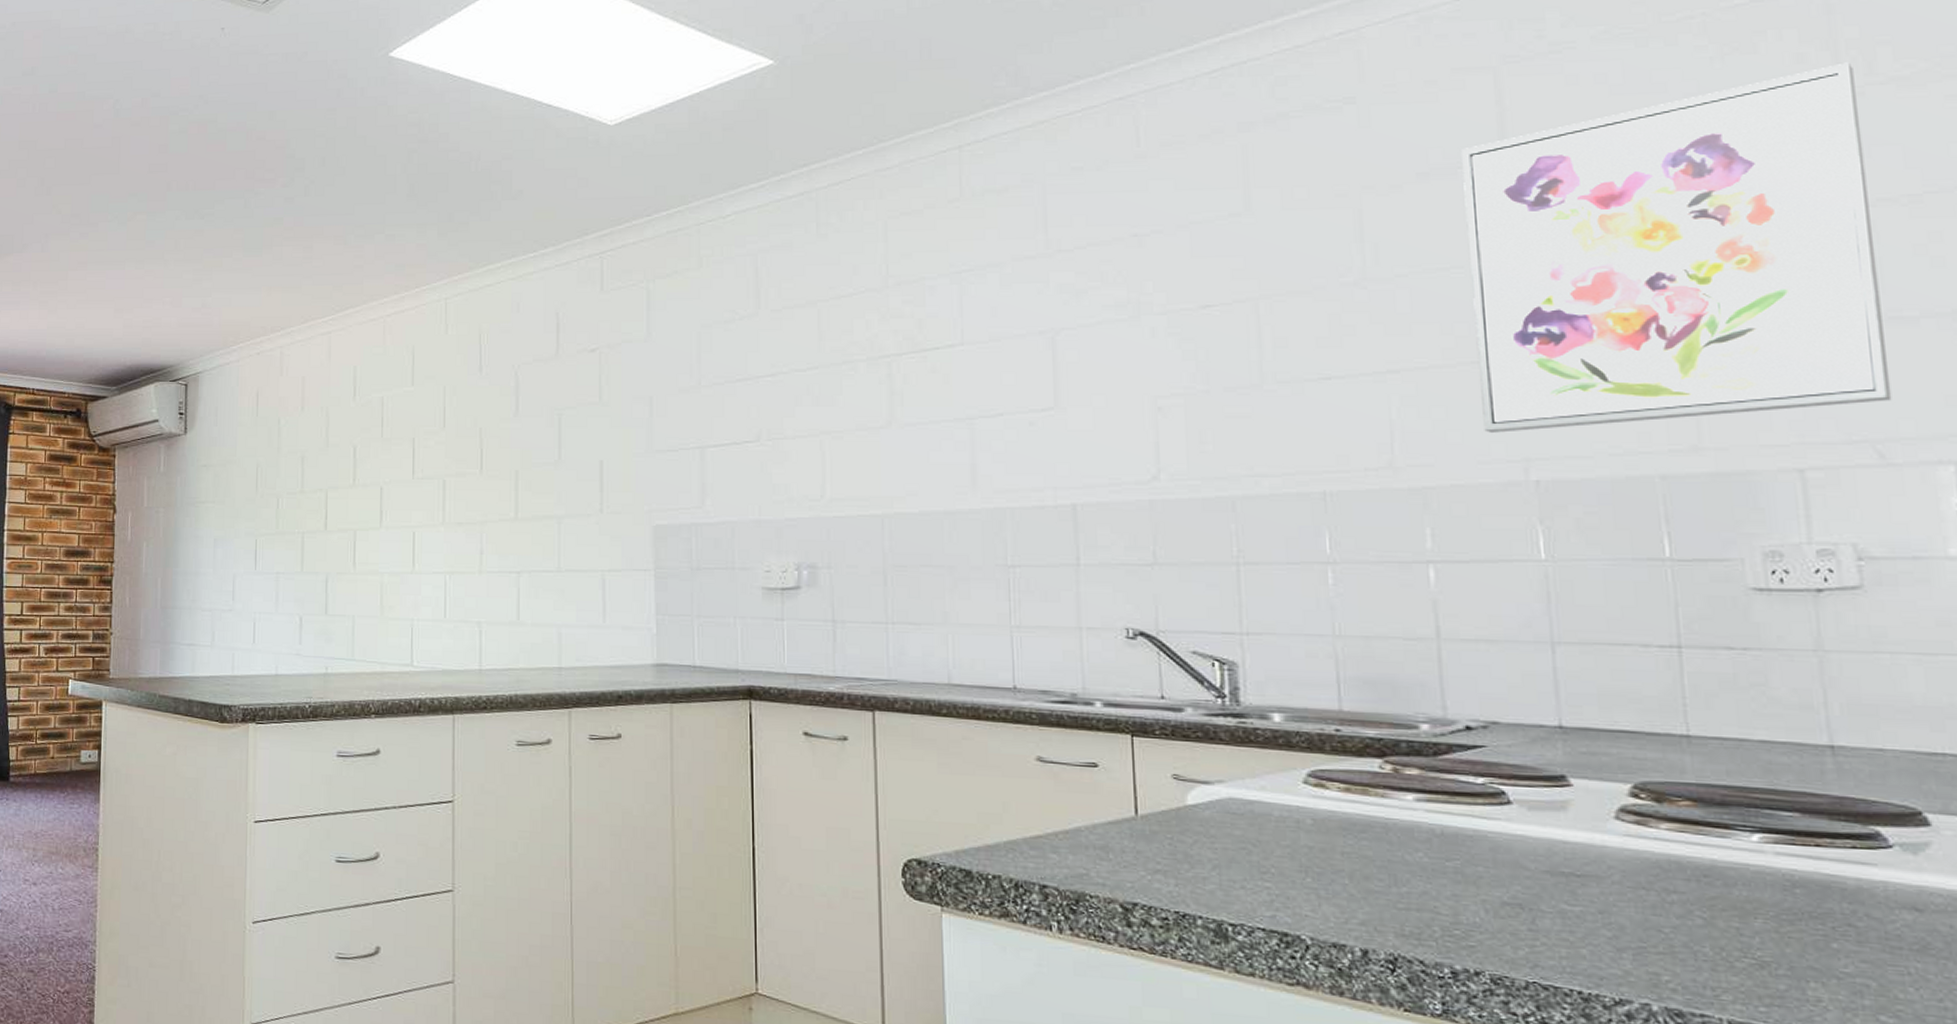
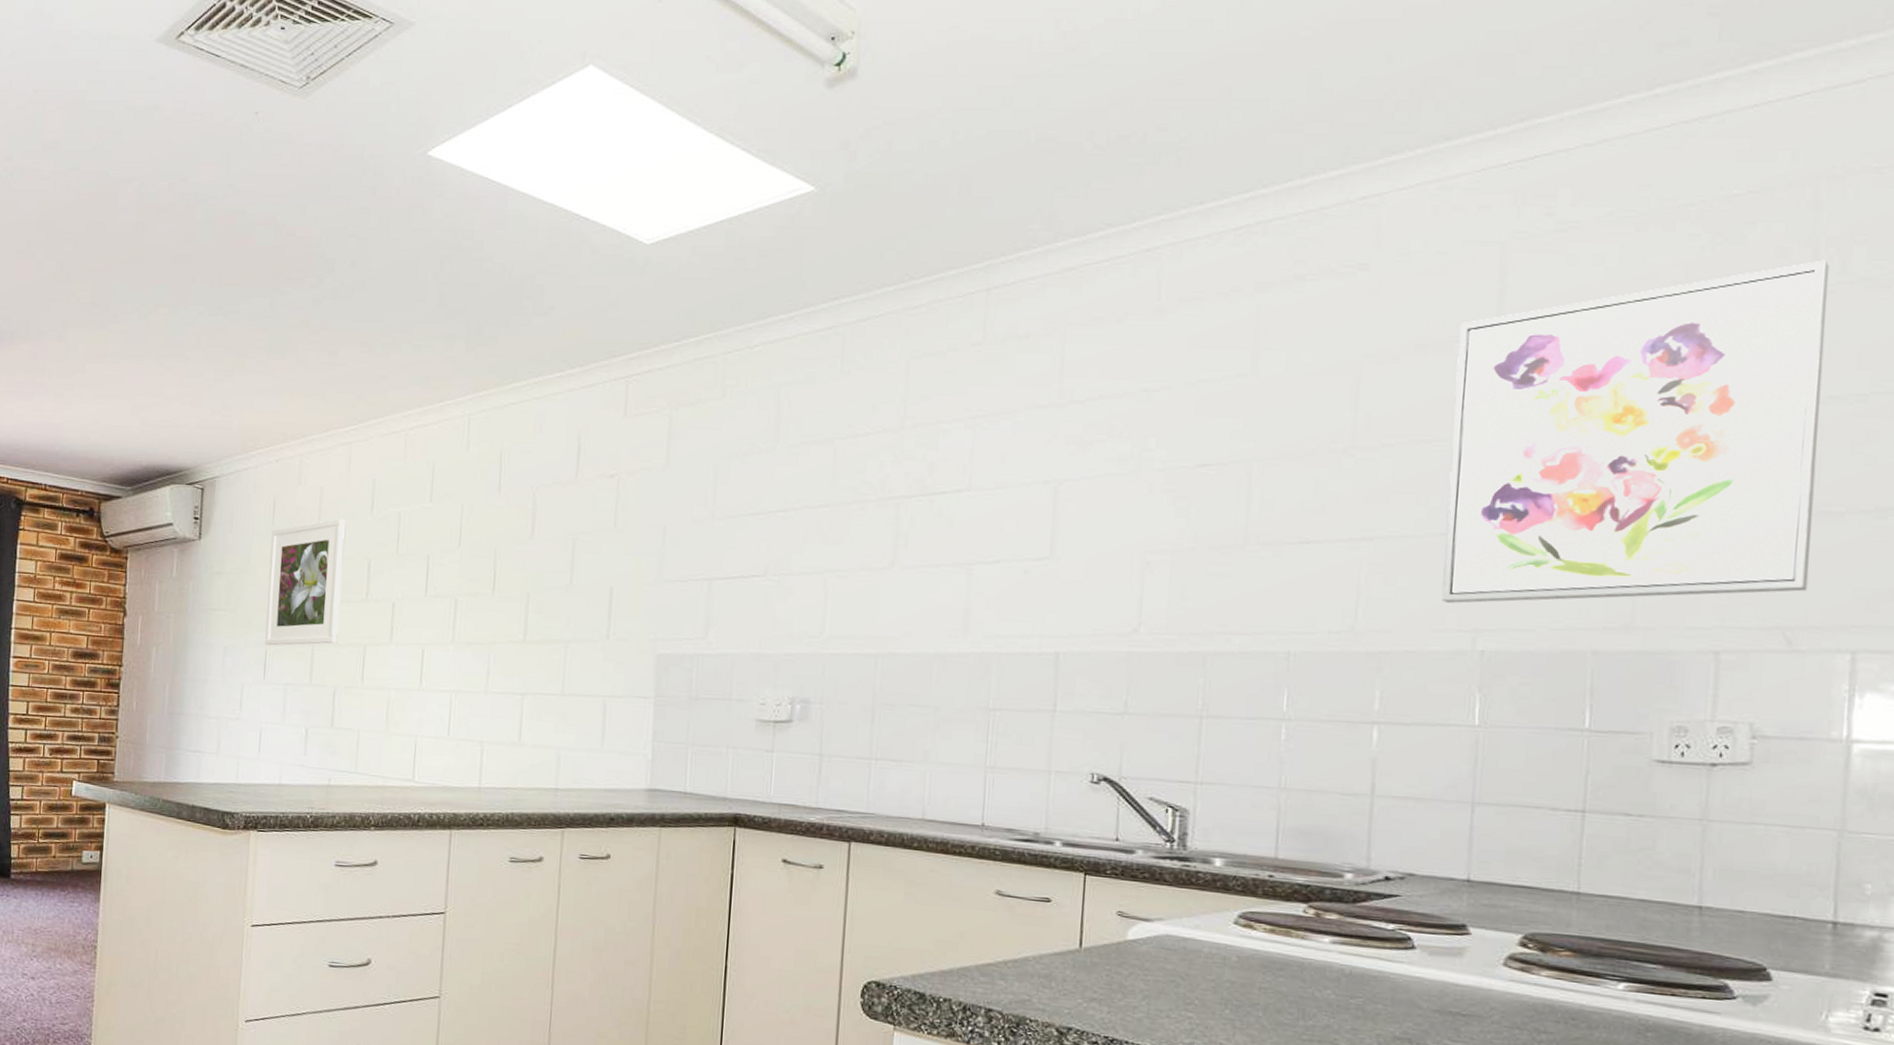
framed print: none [254,407,328,535] -> present [265,518,345,646]

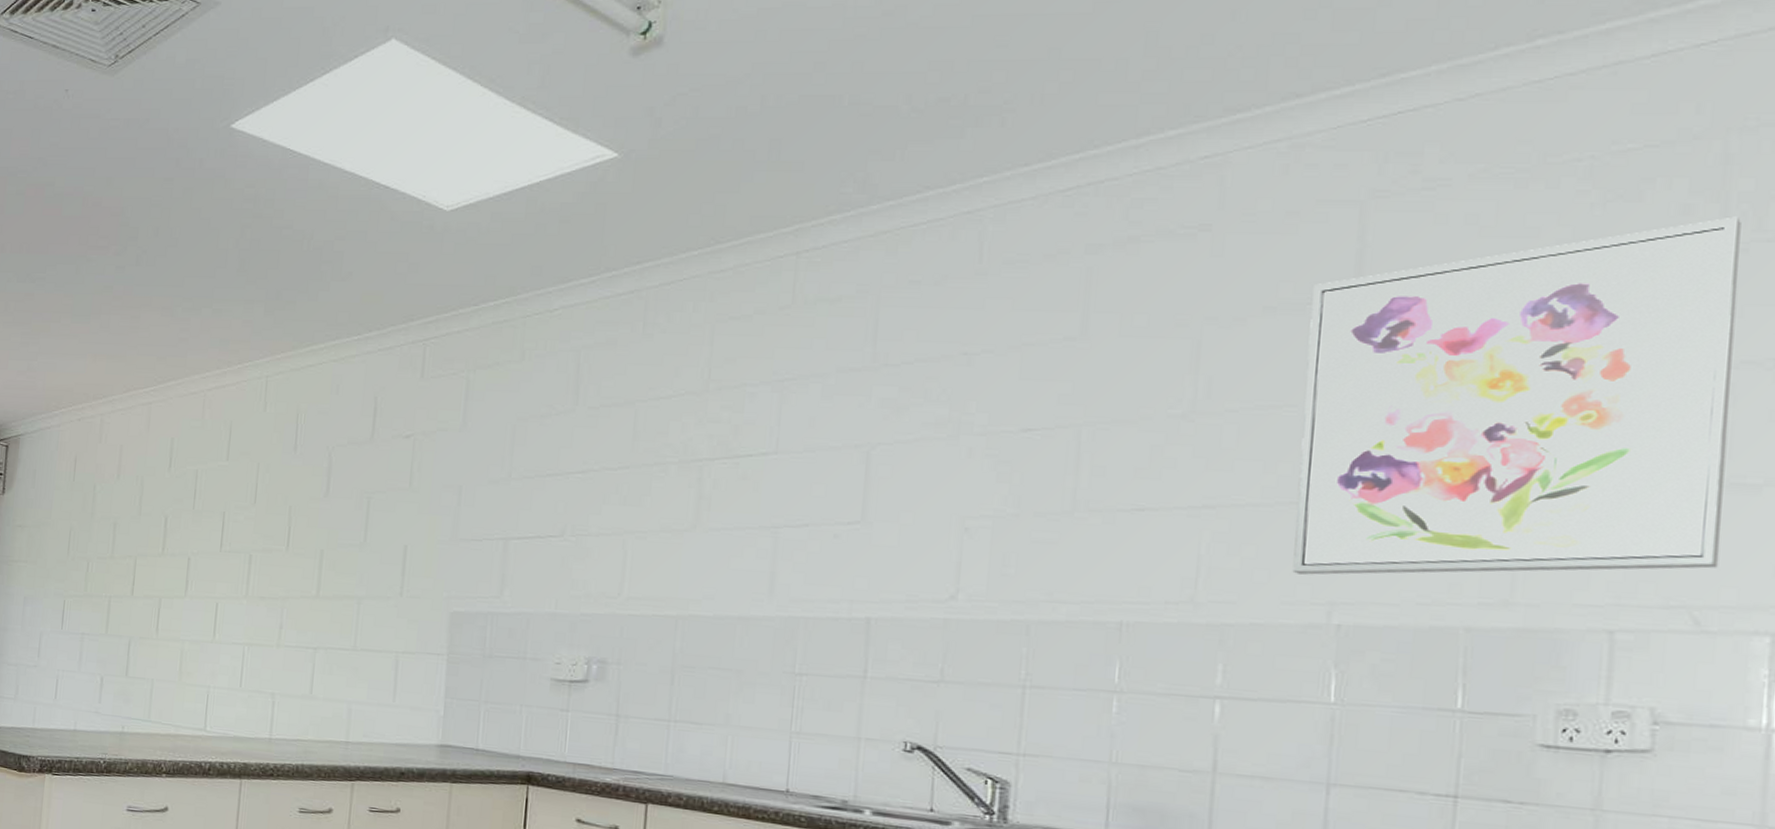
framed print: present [265,518,345,646] -> none [63,475,144,597]

